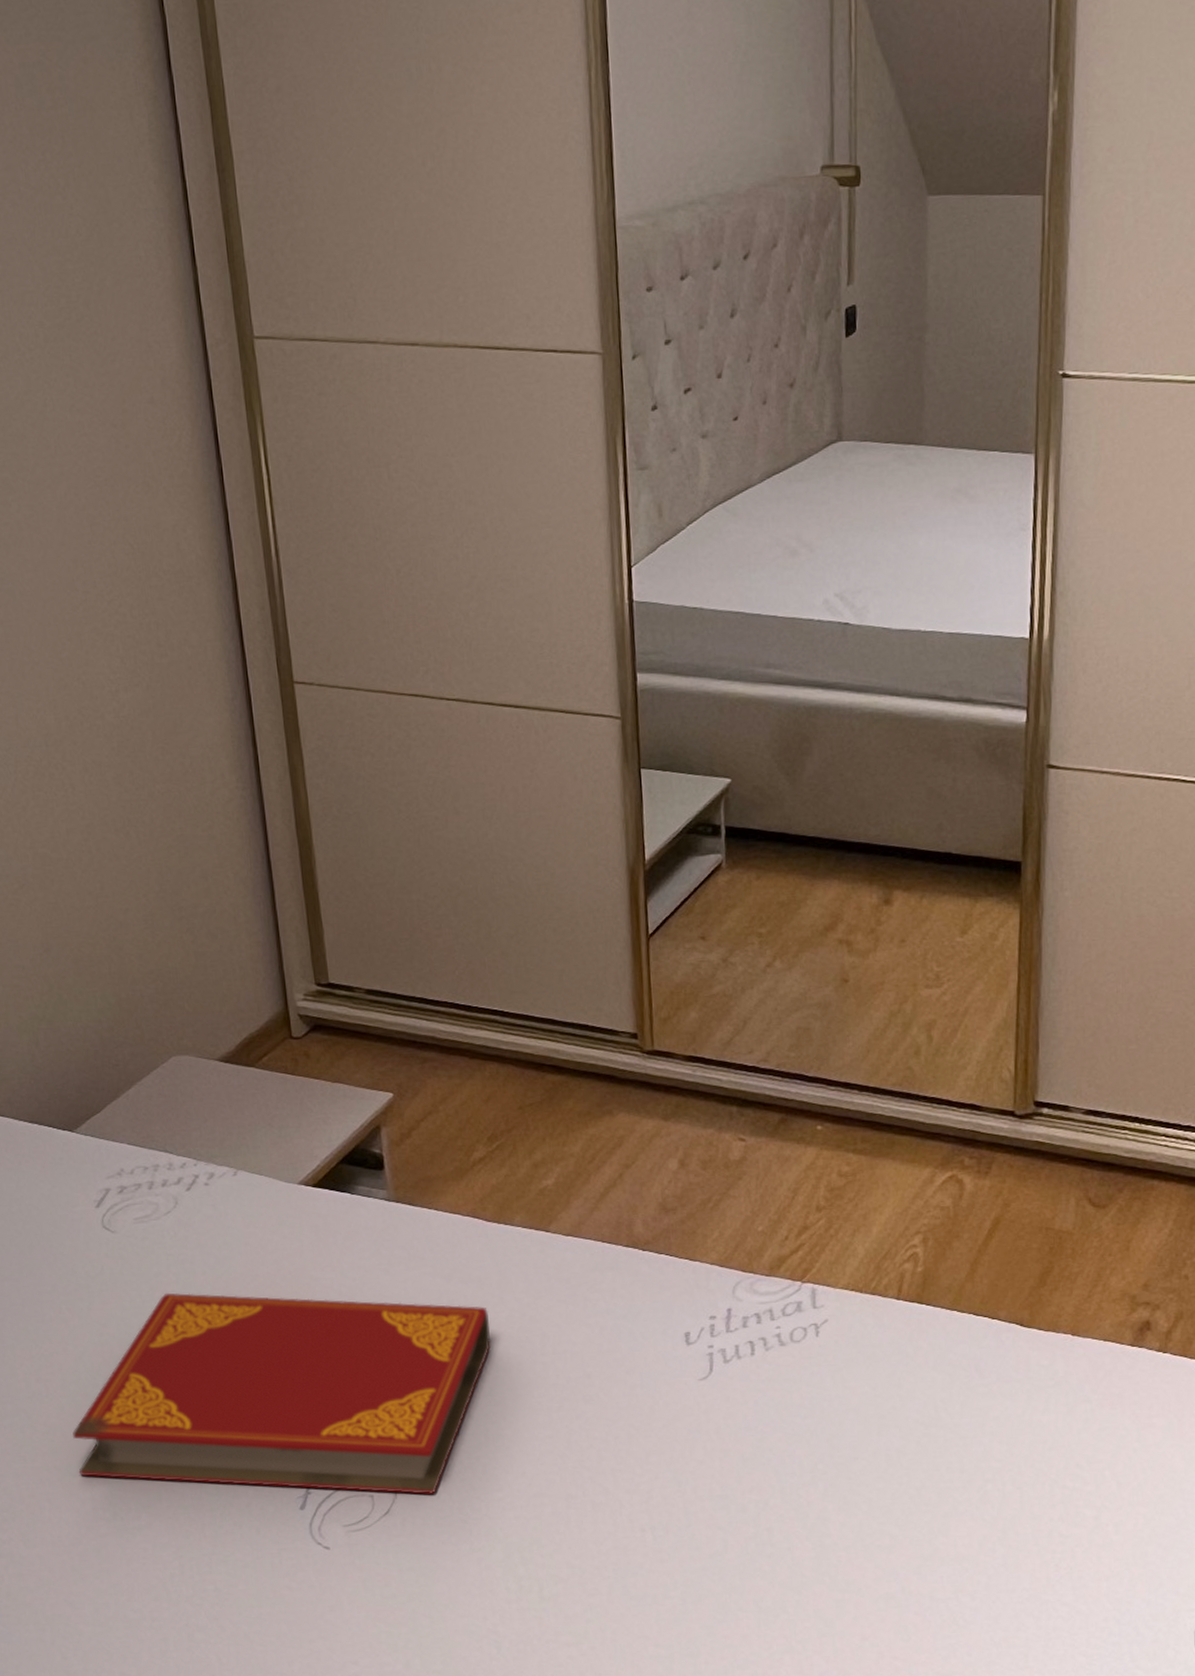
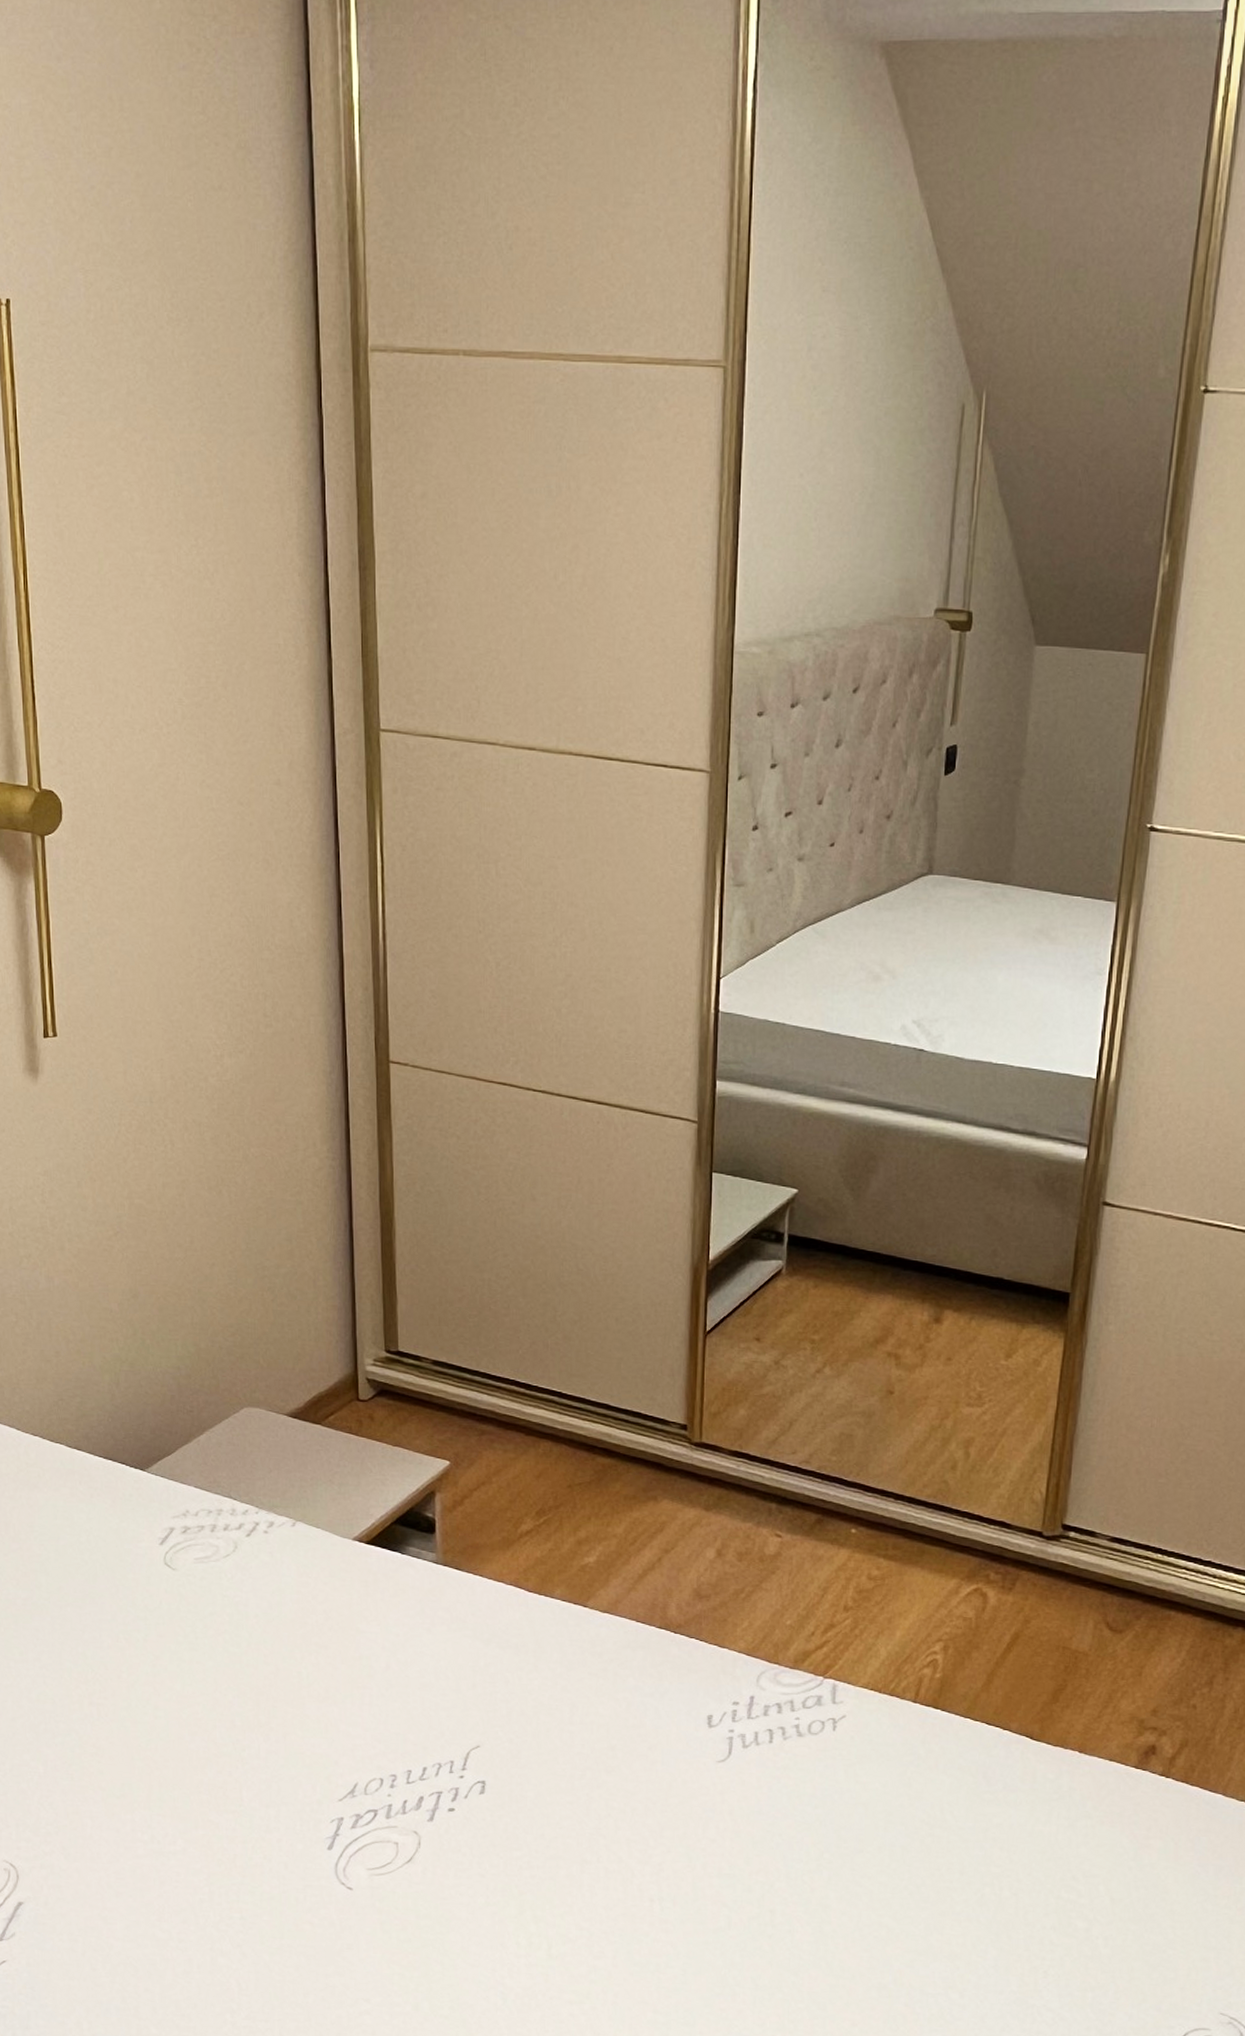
hardback book: present [72,1293,492,1495] -> none [119,1632,523,1848]

